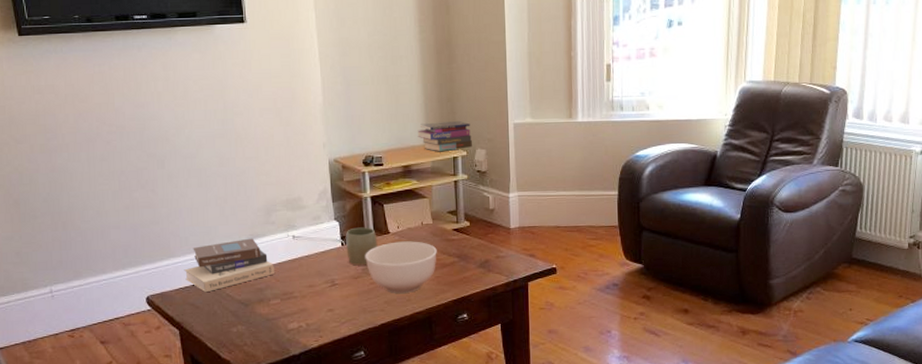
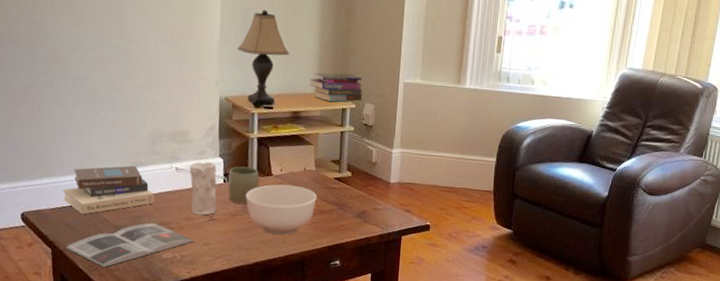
magazine: none [192,294,318,344] -> present [65,223,194,268]
candle: none [306,226,338,282] -> present [189,161,217,216]
lamp: none [341,66,395,163] -> present [237,10,290,105]

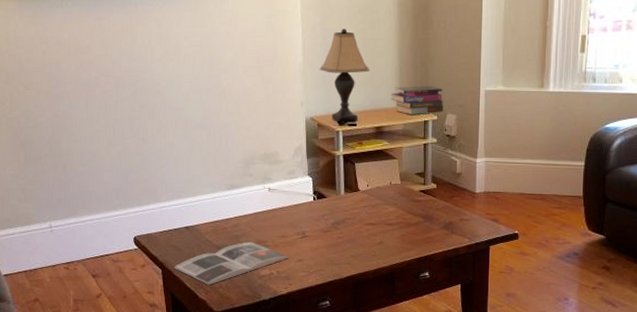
books: present [62,165,154,215] -> none [168,188,250,237]
candle: present [189,161,217,216] -> none [281,180,309,233]
mug: present [228,166,260,204] -> none [318,183,348,220]
bowl: present [245,184,317,235] -> none [335,199,404,249]

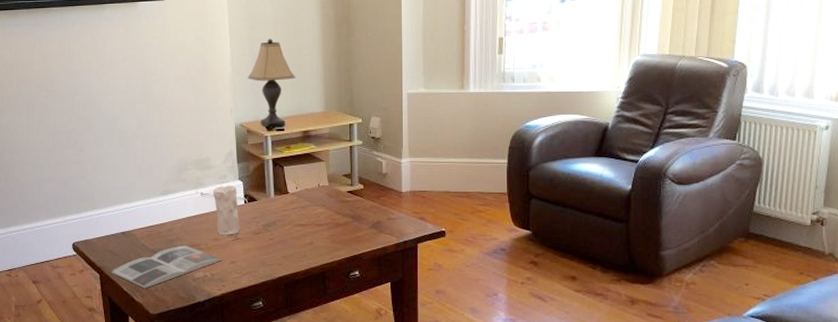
candle: none [281,180,309,233] -> present [213,185,240,235]
books: present [391,85,443,115] -> none [316,90,367,119]

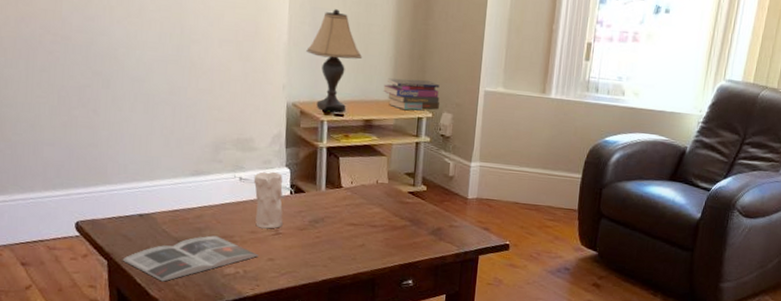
books: none [316,90,367,119] -> present [383,78,440,111]

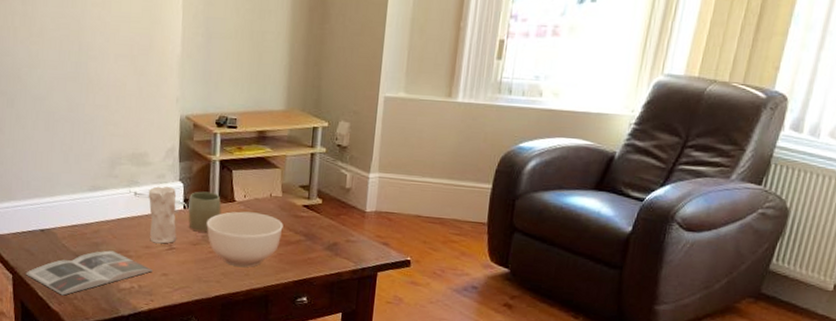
mug: none [294,177,329,218] -> present [188,191,222,233]
lamp: present [306,9,363,112] -> none [199,18,256,124]
bowl: none [313,197,390,252] -> present [206,211,283,267]
books: present [383,78,440,111] -> none [277,87,336,120]

